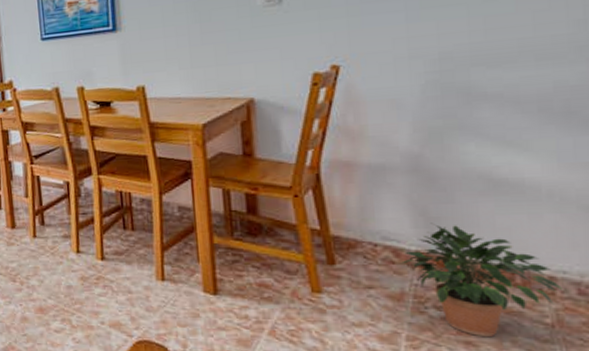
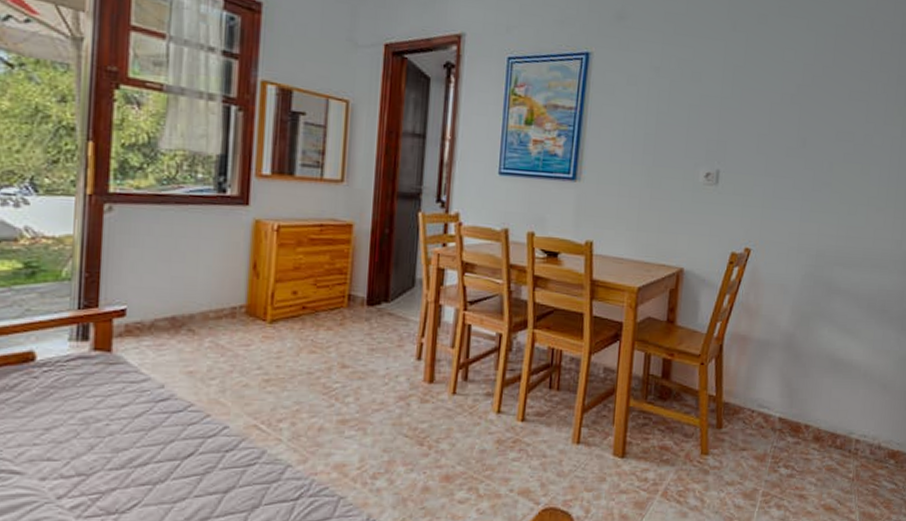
potted plant: present [398,223,564,338] -> none [766,393,863,491]

